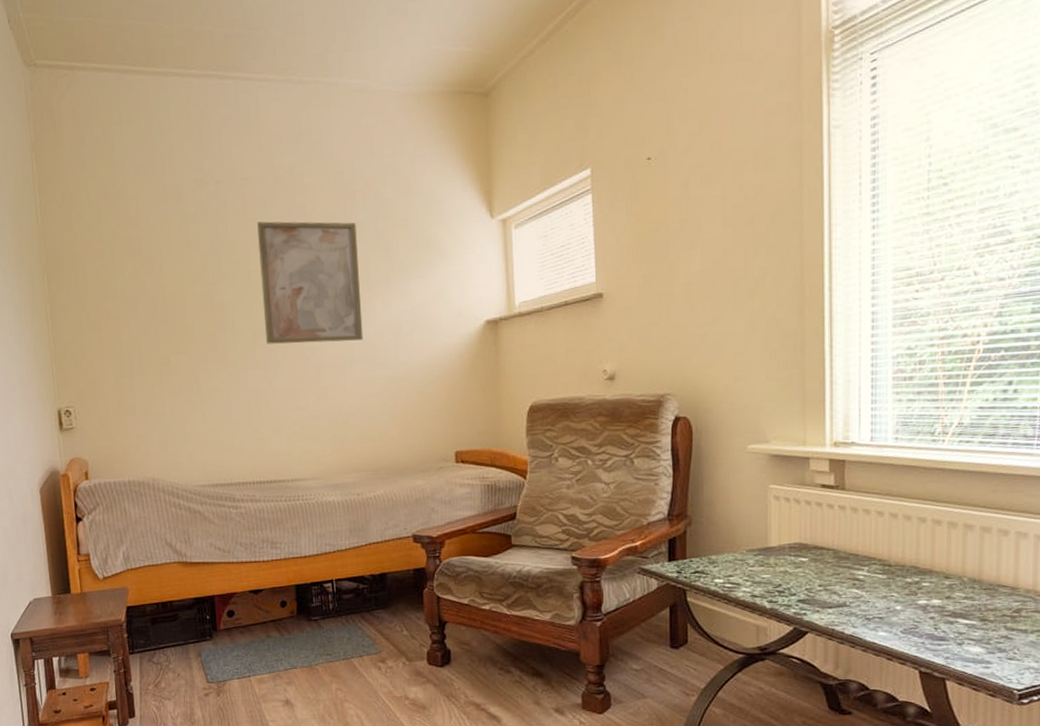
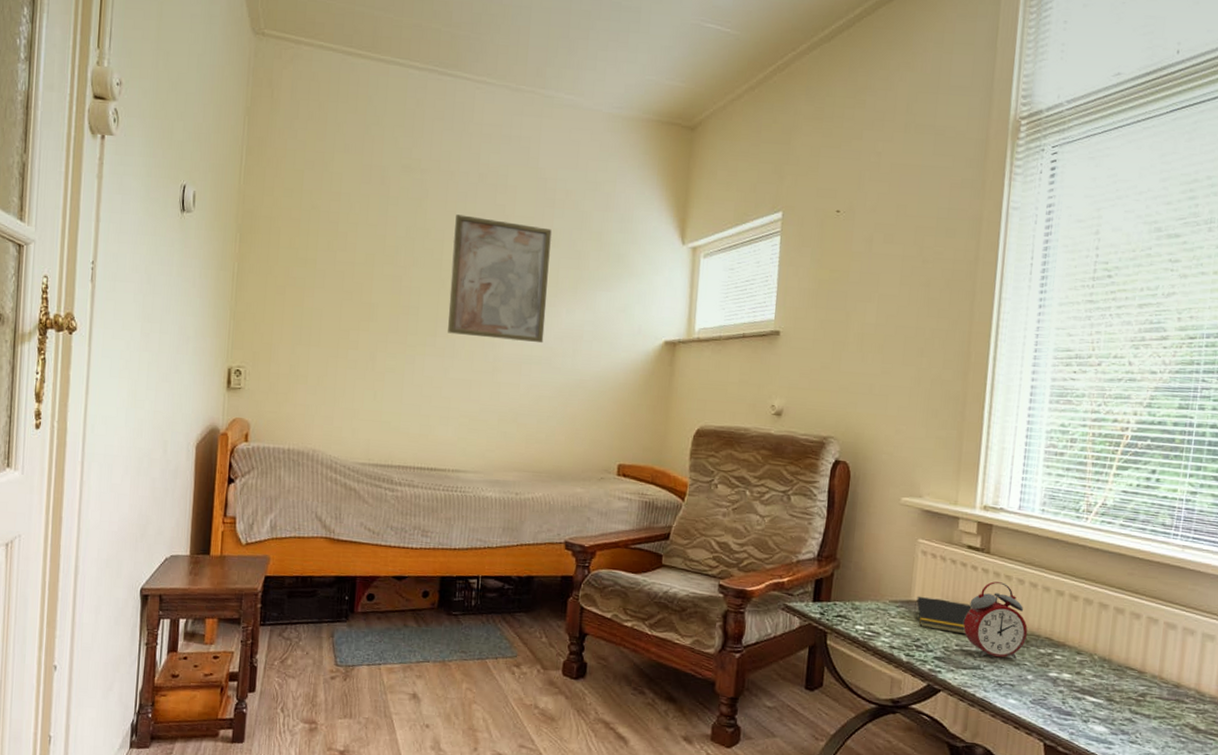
notepad: none [772,541,832,574] -> present [913,596,972,635]
alarm clock: none [825,517,891,593] -> present [963,581,1028,659]

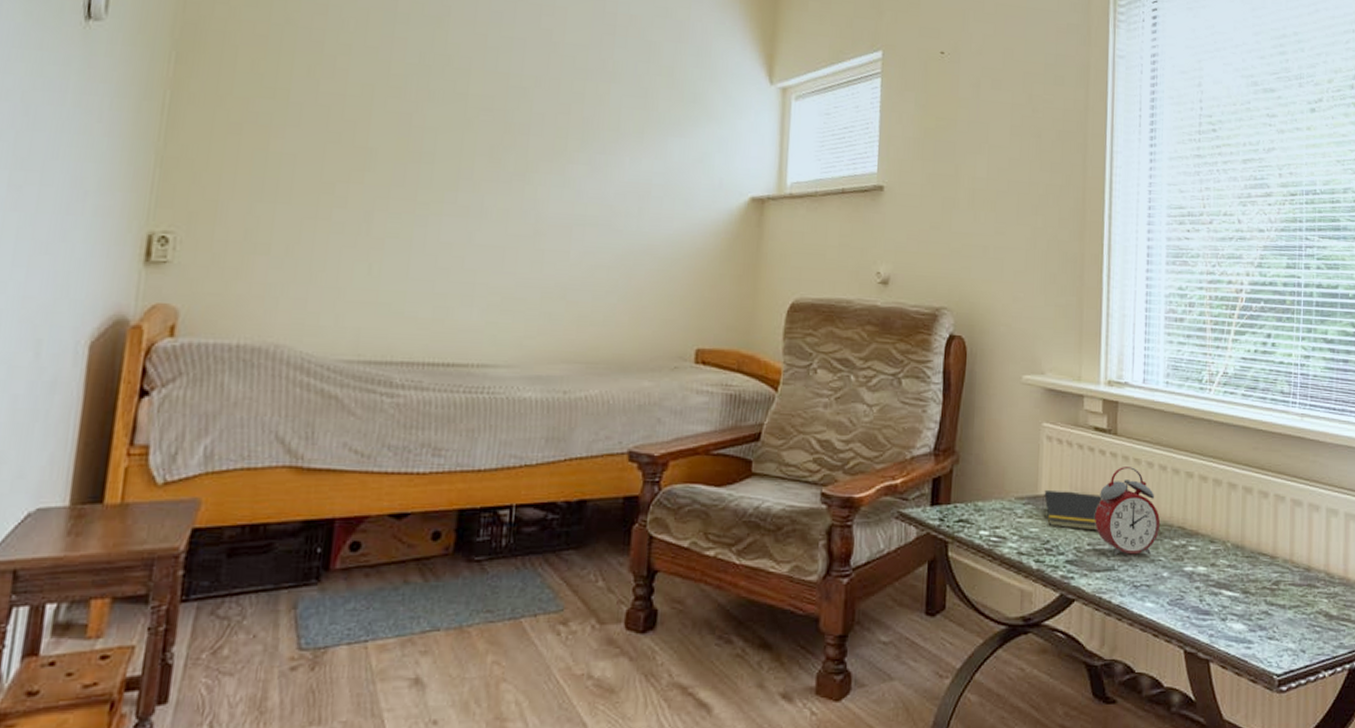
wall art: present [448,214,552,344] -> none [474,38,612,200]

